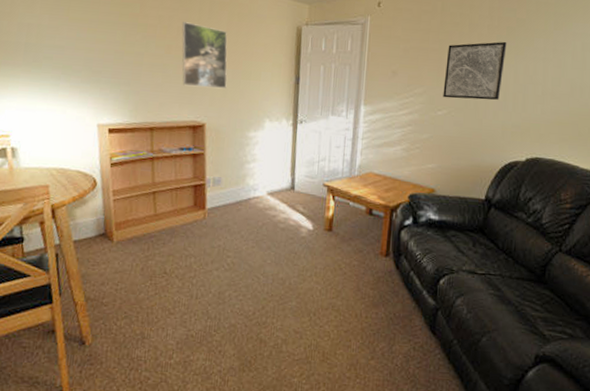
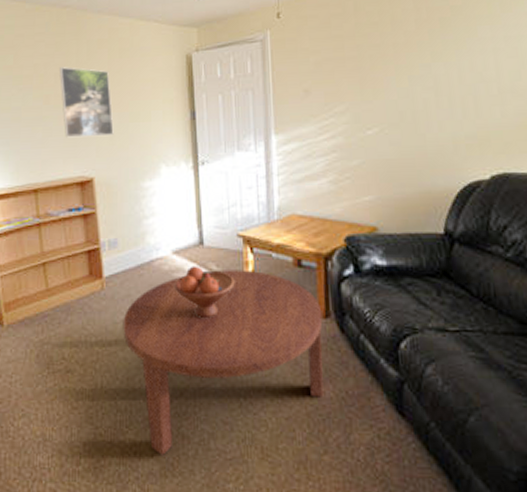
coffee table: none [219,211,384,354] -> present [123,270,324,455]
fruit bowl: none [266,206,317,249] -> present [174,266,235,317]
wall art: present [443,41,507,100] -> none [368,35,444,113]

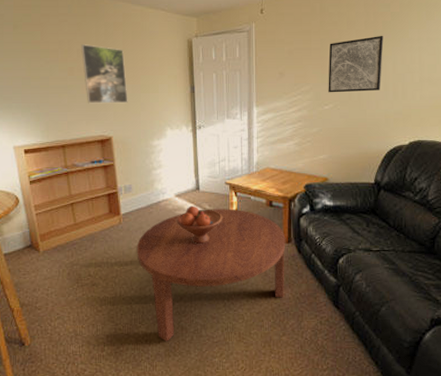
wall art: none [368,35,444,113] -> present [328,35,384,93]

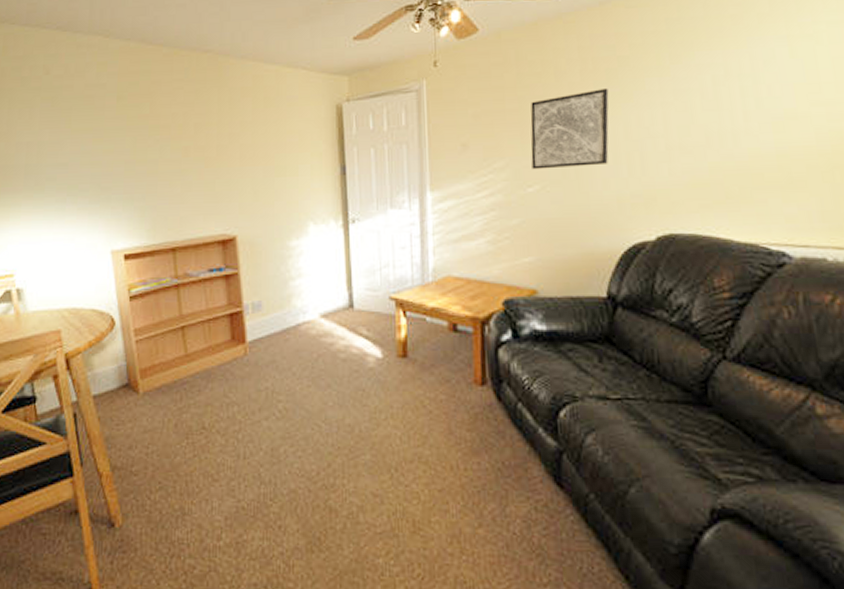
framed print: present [81,44,128,104] -> none [199,116,258,193]
coffee table: present [136,208,286,342] -> none [267,334,479,529]
fruit bowl: present [177,206,223,244] -> none [322,330,387,385]

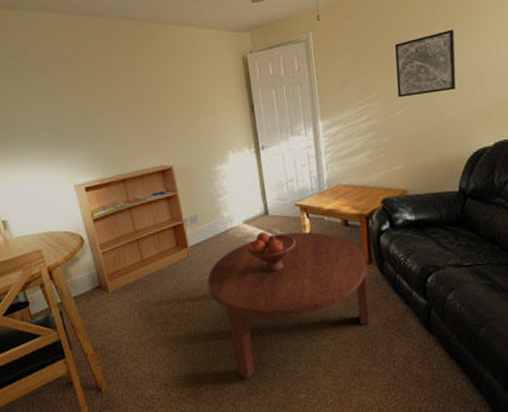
coffee table: none [267,334,479,529] -> present [207,231,371,379]
fruit bowl: none [322,330,387,385] -> present [247,231,296,272]

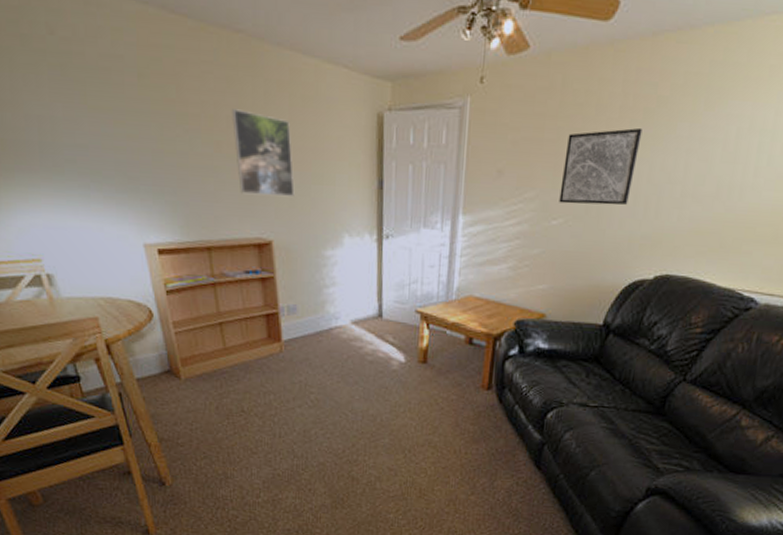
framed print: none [134,73,186,134] -> present [232,109,295,196]
coffee table: present [207,231,371,379] -> none [300,342,485,492]
fruit bowl: present [247,231,296,272] -> none [352,336,409,383]

